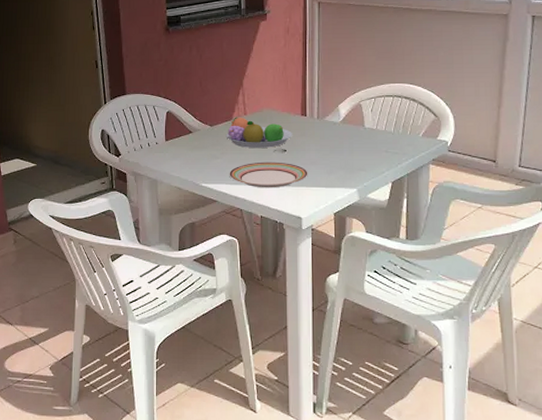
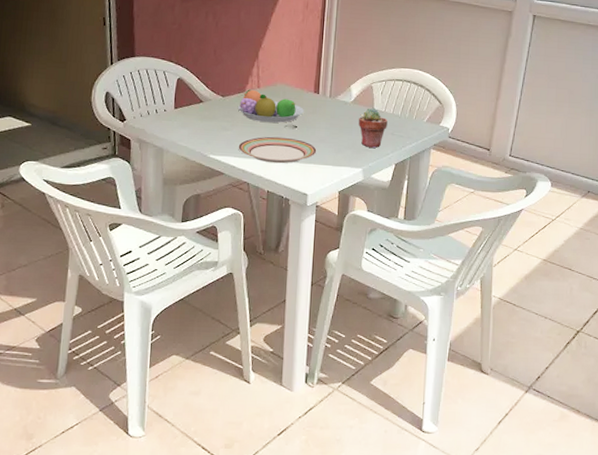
potted succulent: none [350,126,380,168] -> present [359,107,388,149]

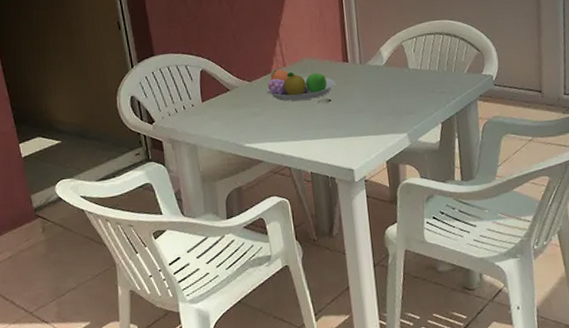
plate: present [238,136,317,164] -> none [273,113,356,143]
potted succulent: present [359,107,388,149] -> none [395,67,426,110]

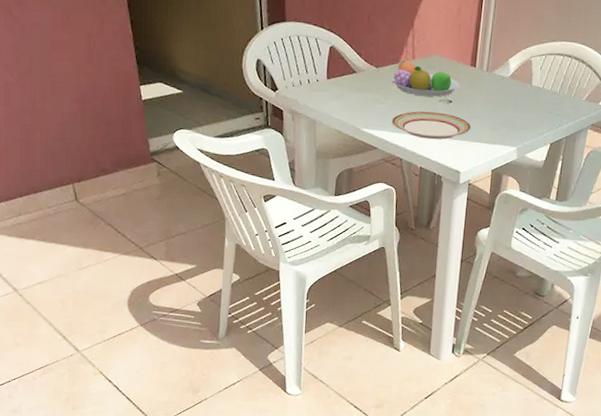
plate: none [273,113,356,143] -> present [391,111,471,140]

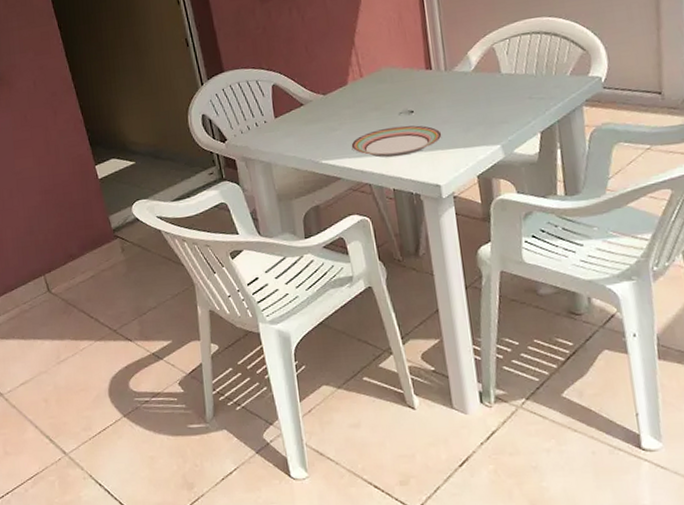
fruit bowl: present [391,60,460,97] -> none [342,80,418,114]

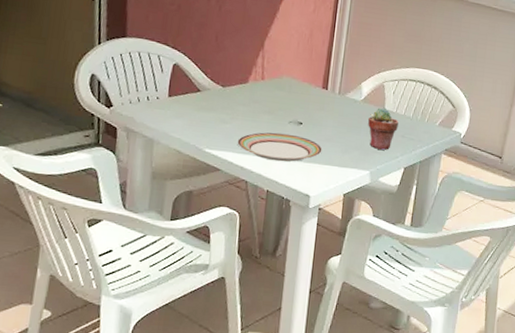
potted succulent: none [485,71,522,119] -> present [368,107,398,151]

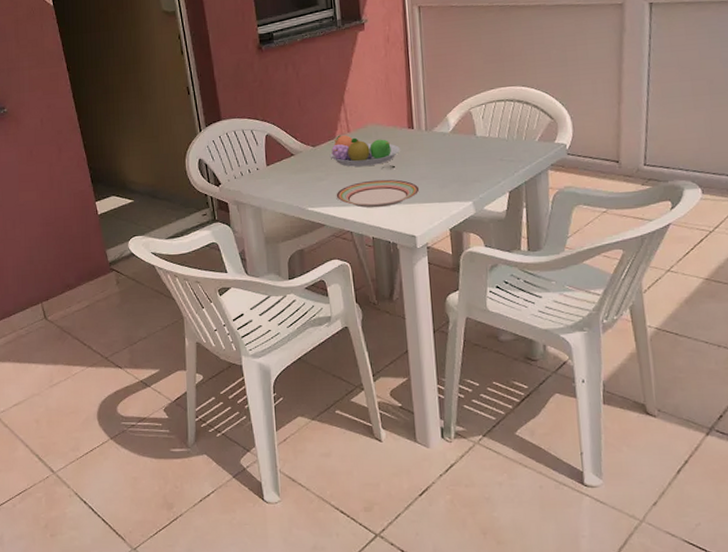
fruit bowl: none [238,80,311,119] -> present [329,135,400,167]
potted succulent: present [368,107,398,151] -> none [461,134,494,179]

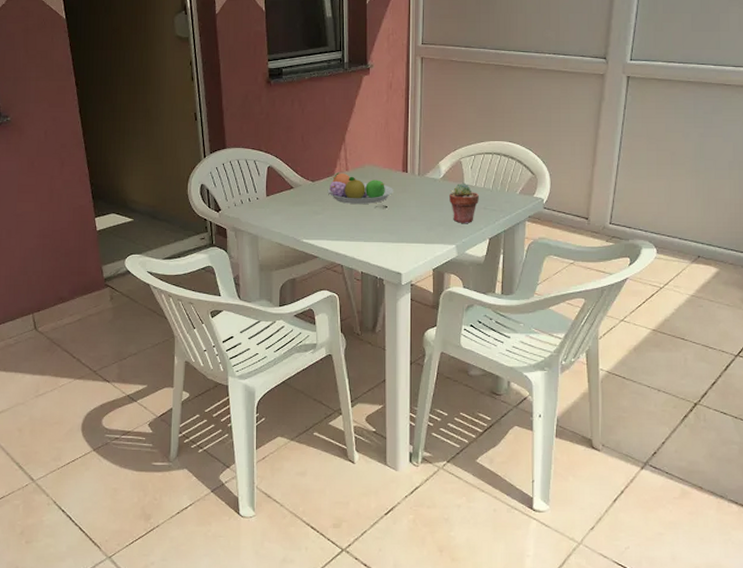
plate: present [336,179,420,208] -> none [330,218,408,244]
potted succulent: none [461,134,494,179] -> present [449,182,479,224]

